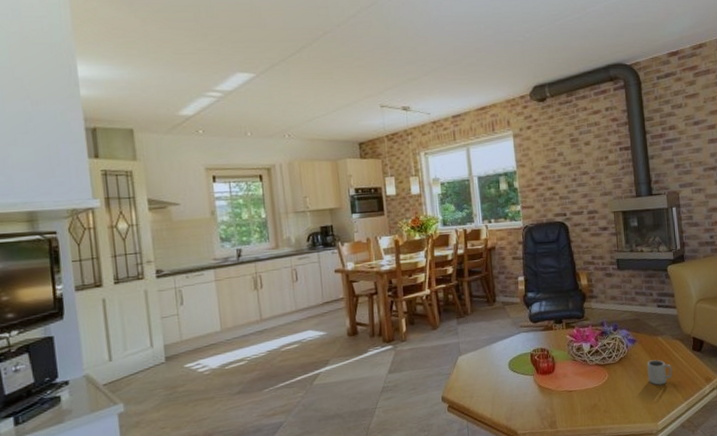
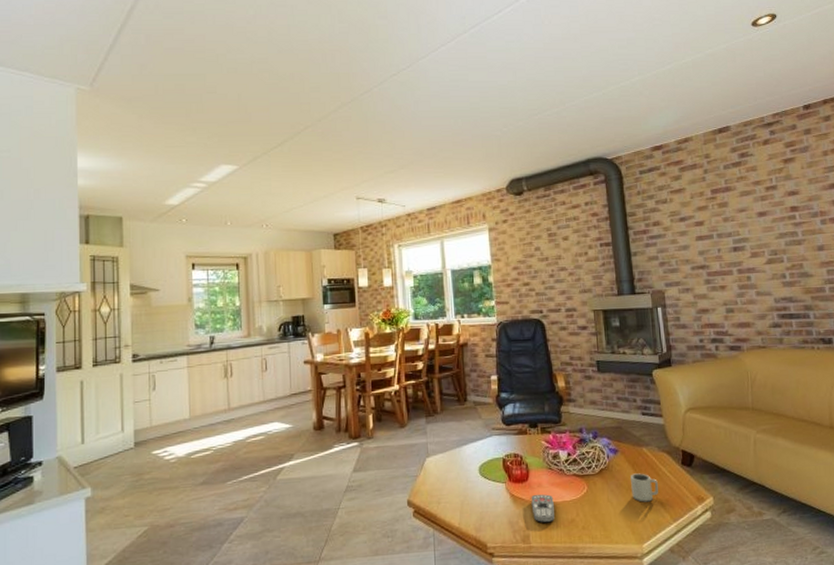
remote control: none [557,383,579,410] -> present [531,494,555,524]

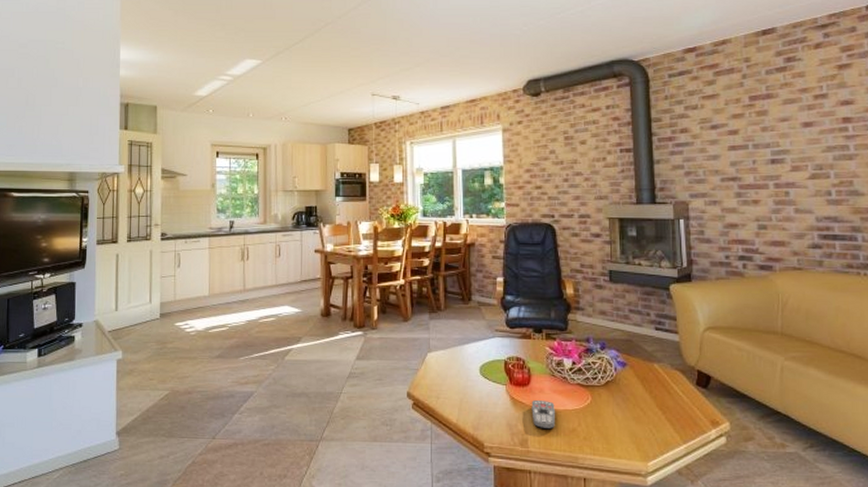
cup: present [631,473,659,502] -> none [639,389,670,420]

